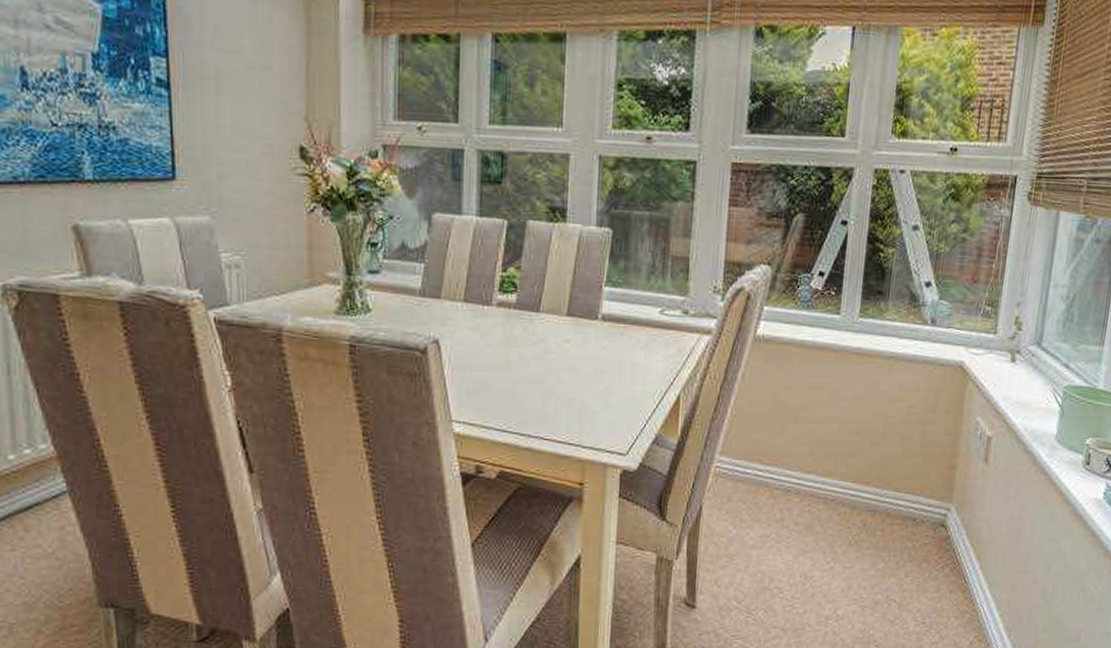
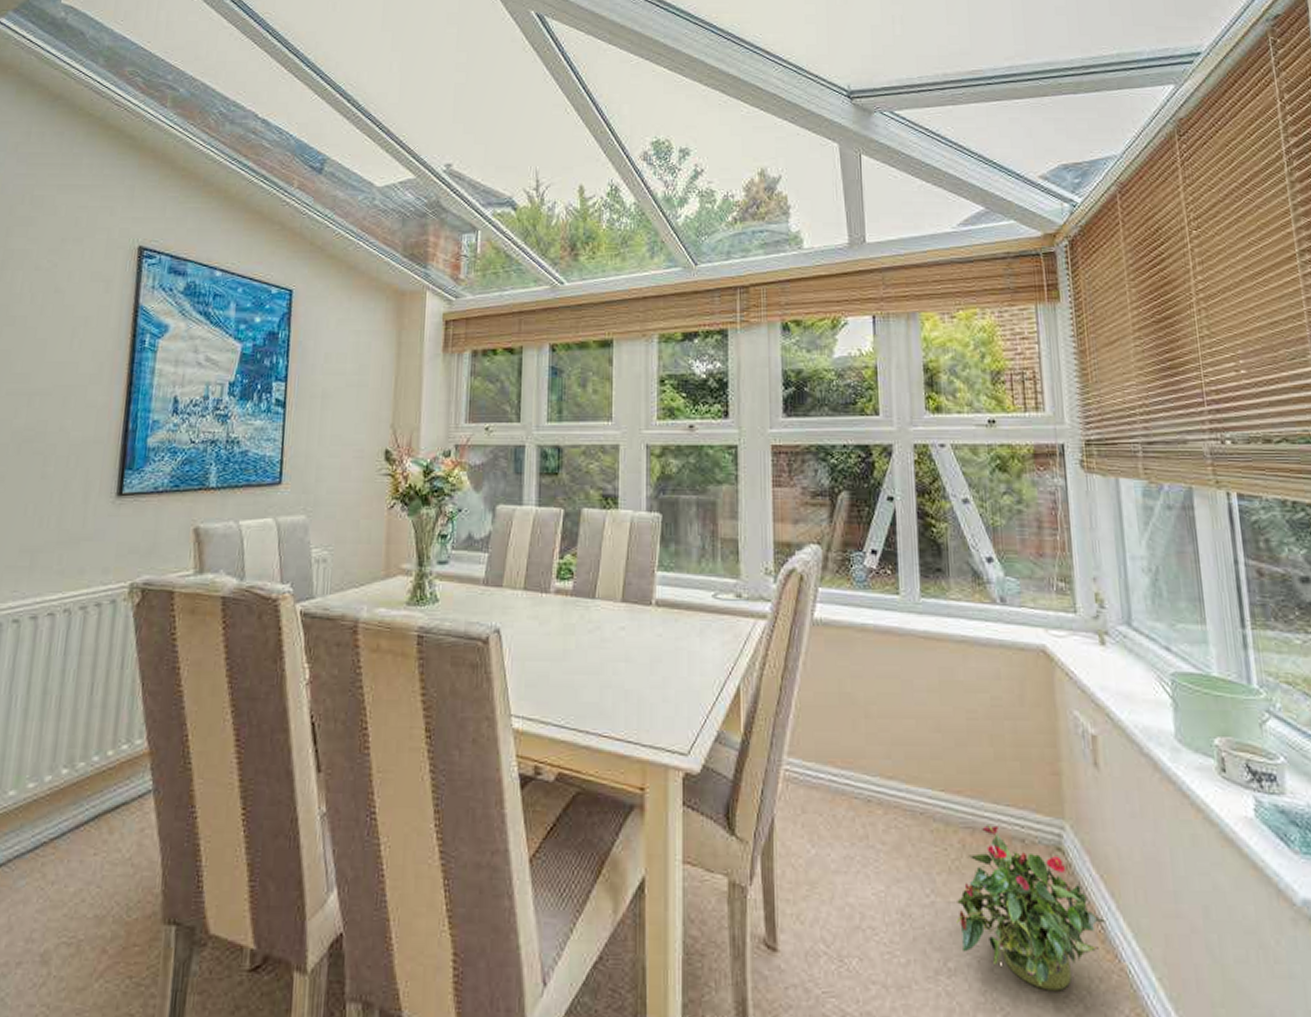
potted plant: none [849,508,968,627] -> present [956,825,1105,991]

